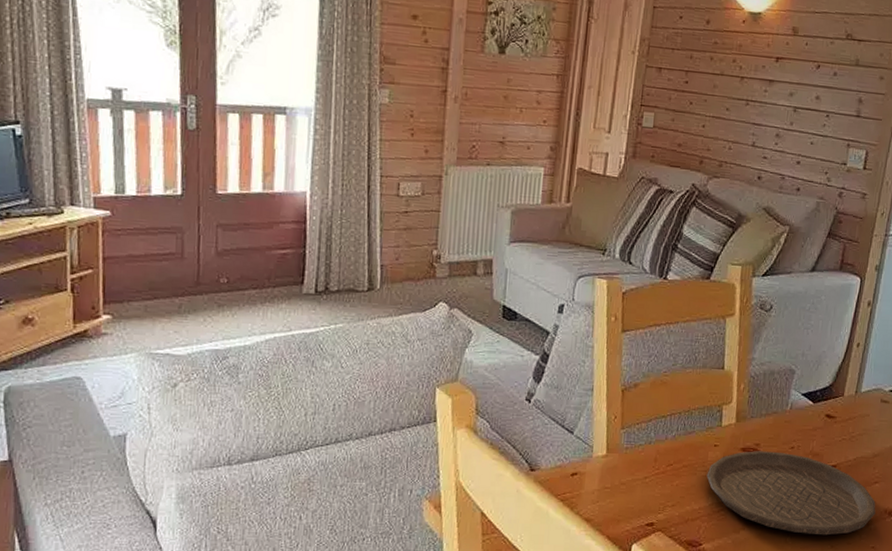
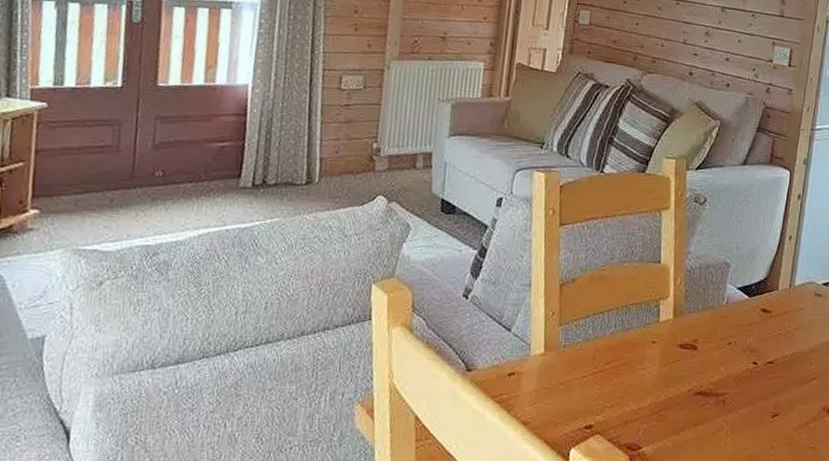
plate: present [706,451,876,536] -> none [645,347,814,436]

